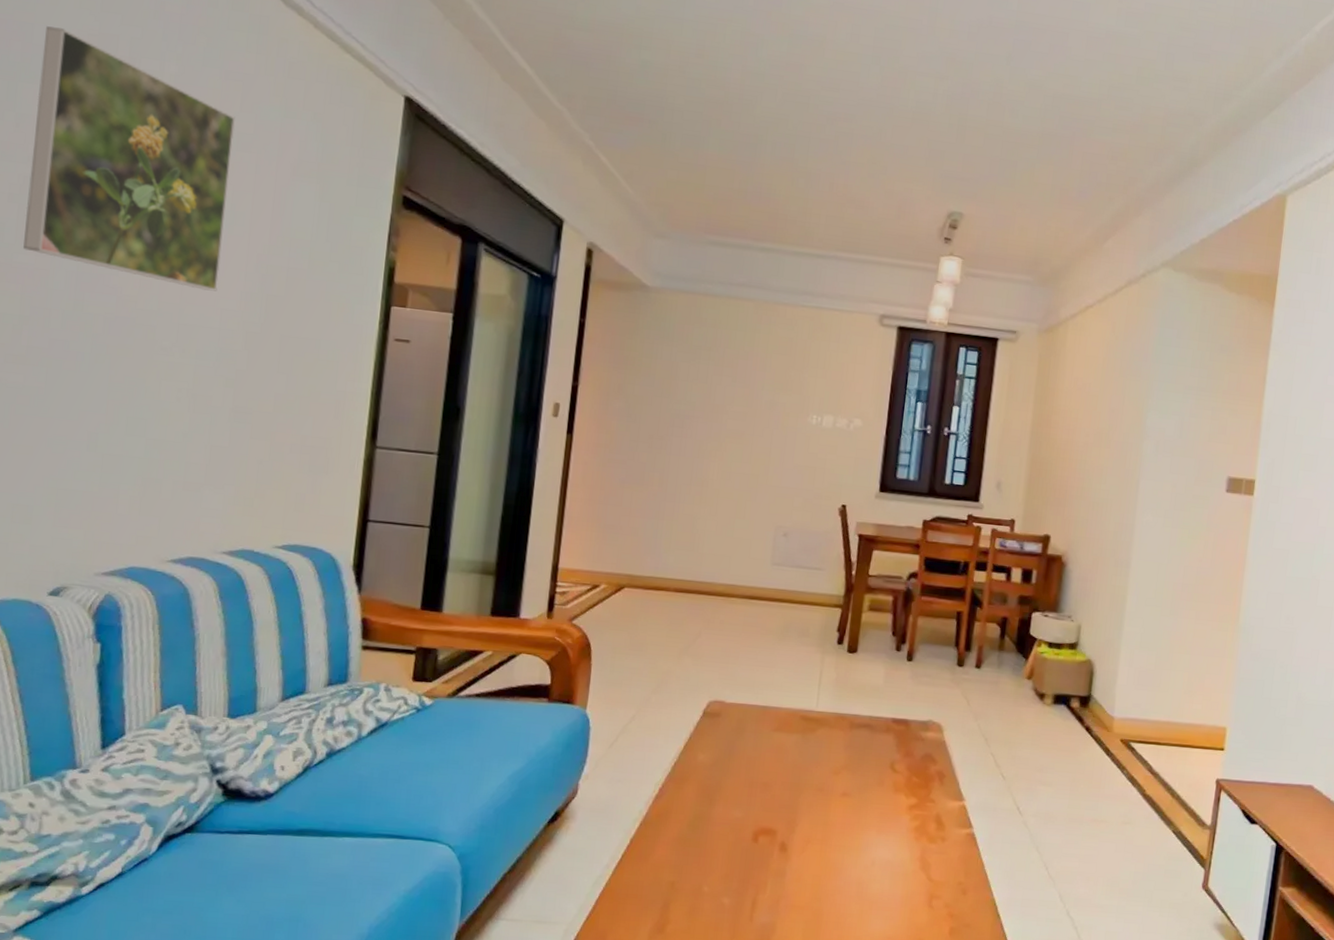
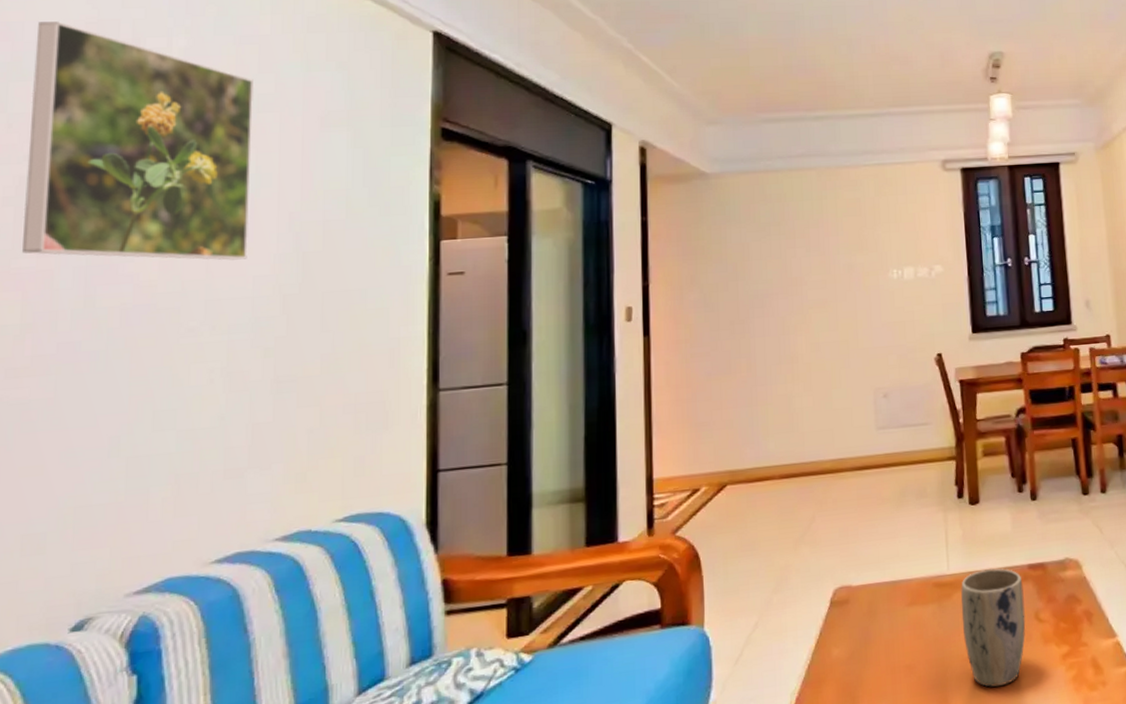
plant pot: none [820,714,885,821] -> present [960,568,1026,688]

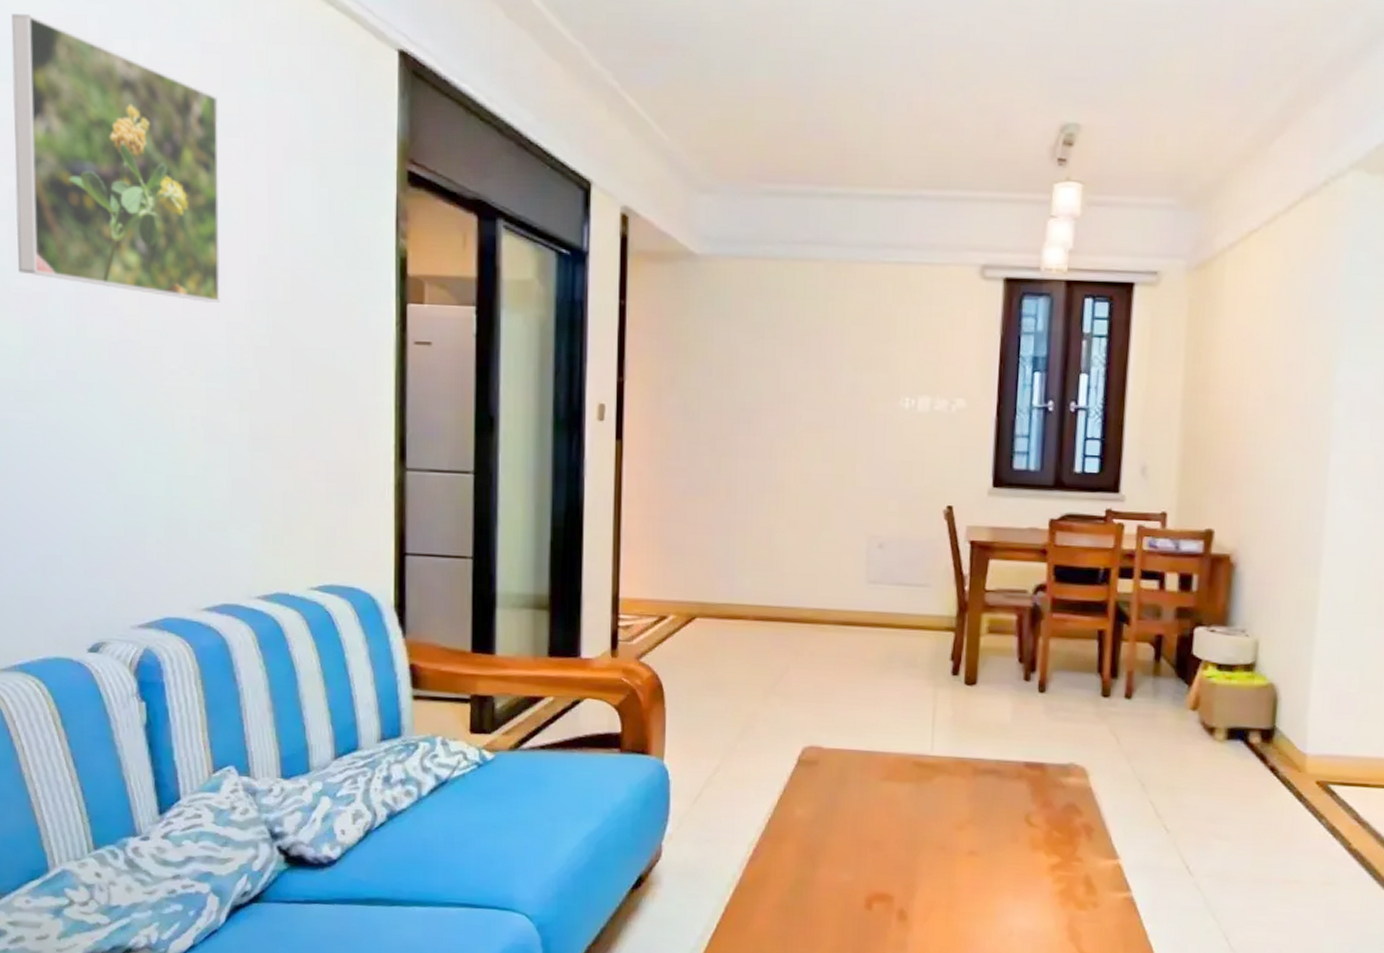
plant pot: present [960,568,1026,688] -> none [940,758,1016,884]

